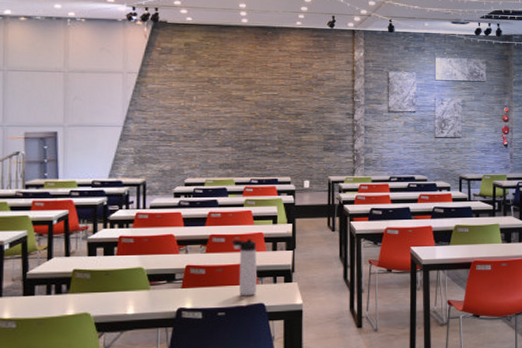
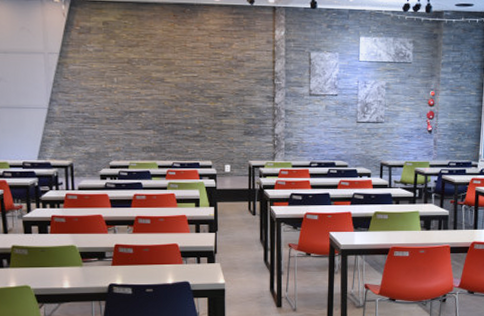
thermos bottle: present [231,239,258,296] -> none [156,221,182,275]

